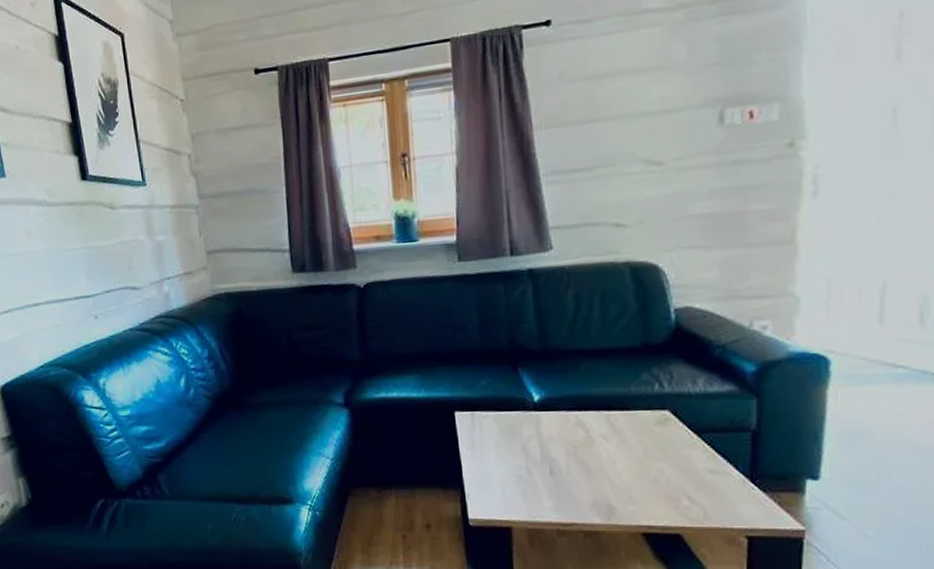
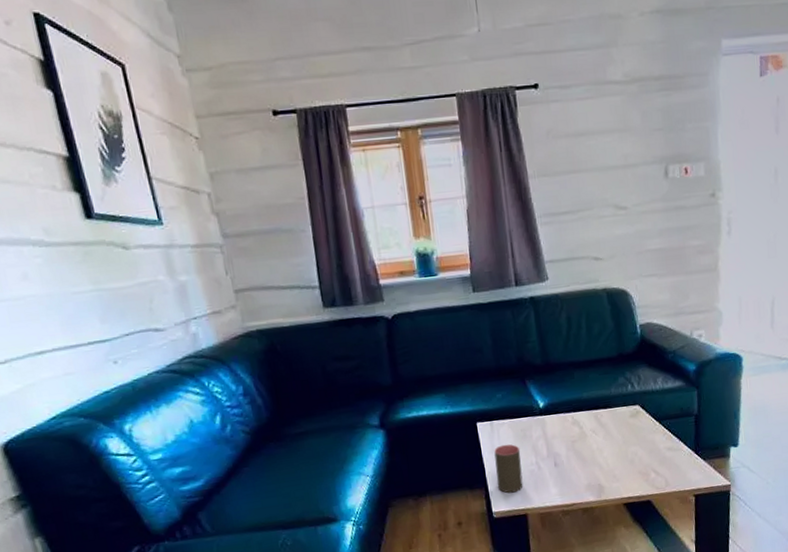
cup: none [474,440,508,499] -> present [494,444,523,494]

